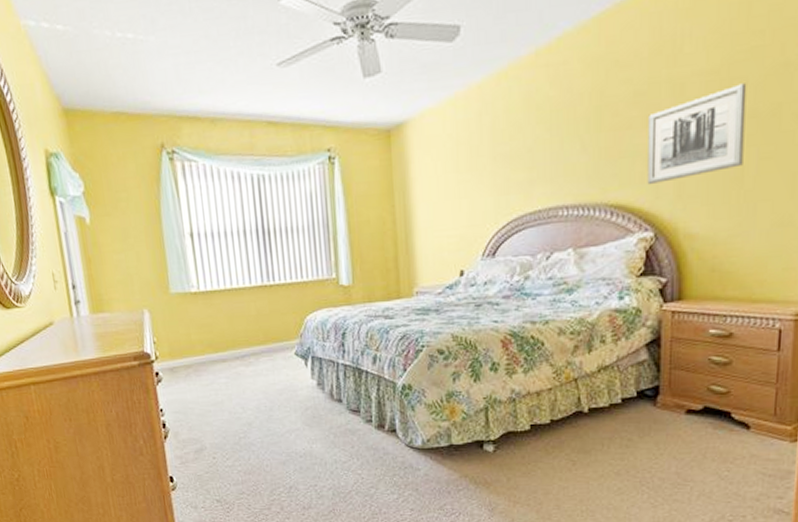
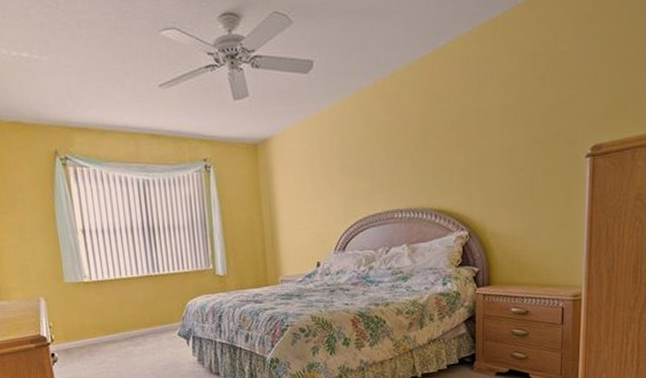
wall art: present [647,83,747,185] -> none [462,116,534,194]

